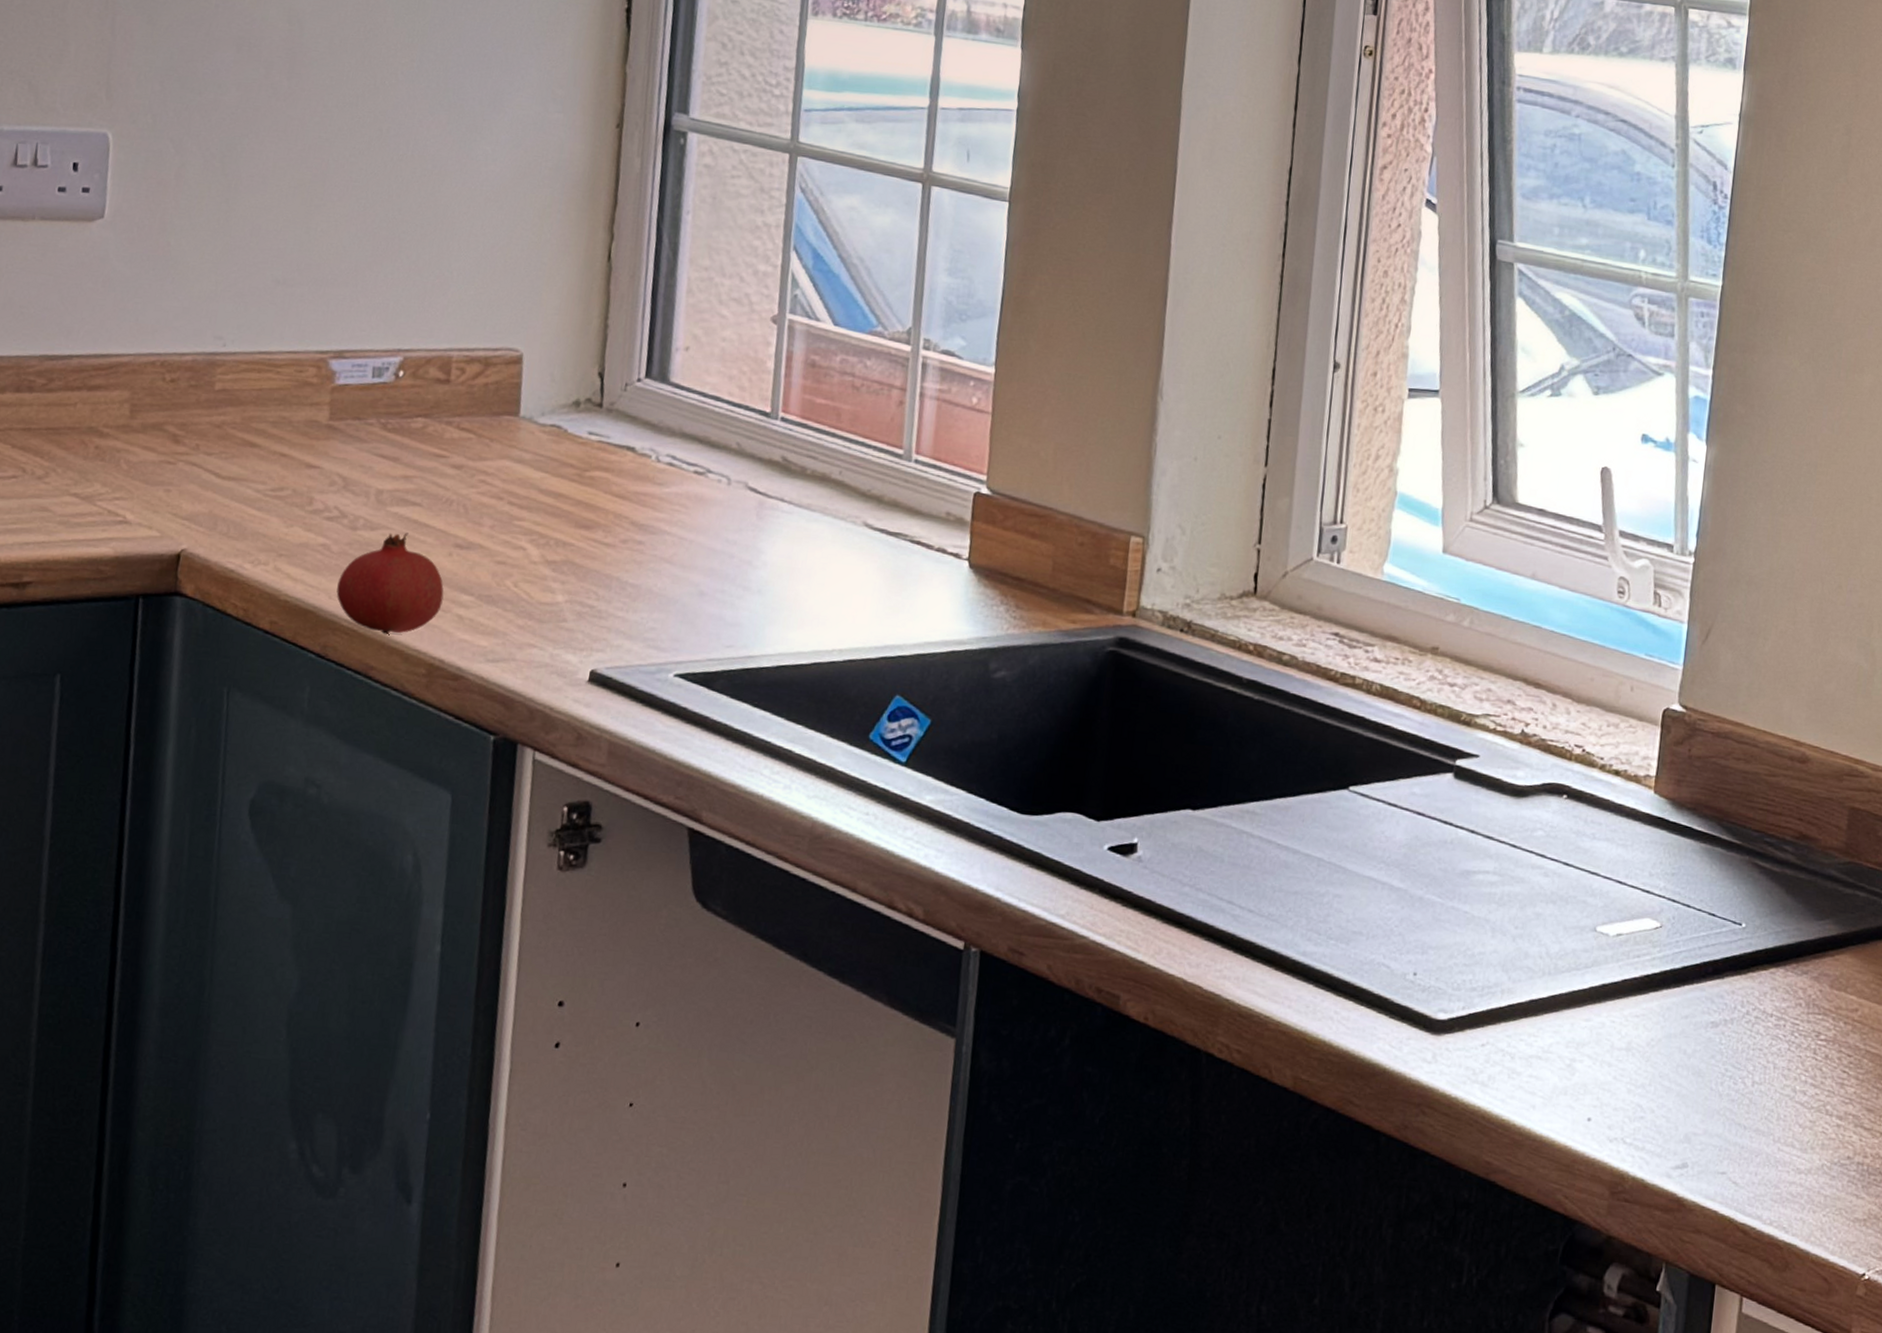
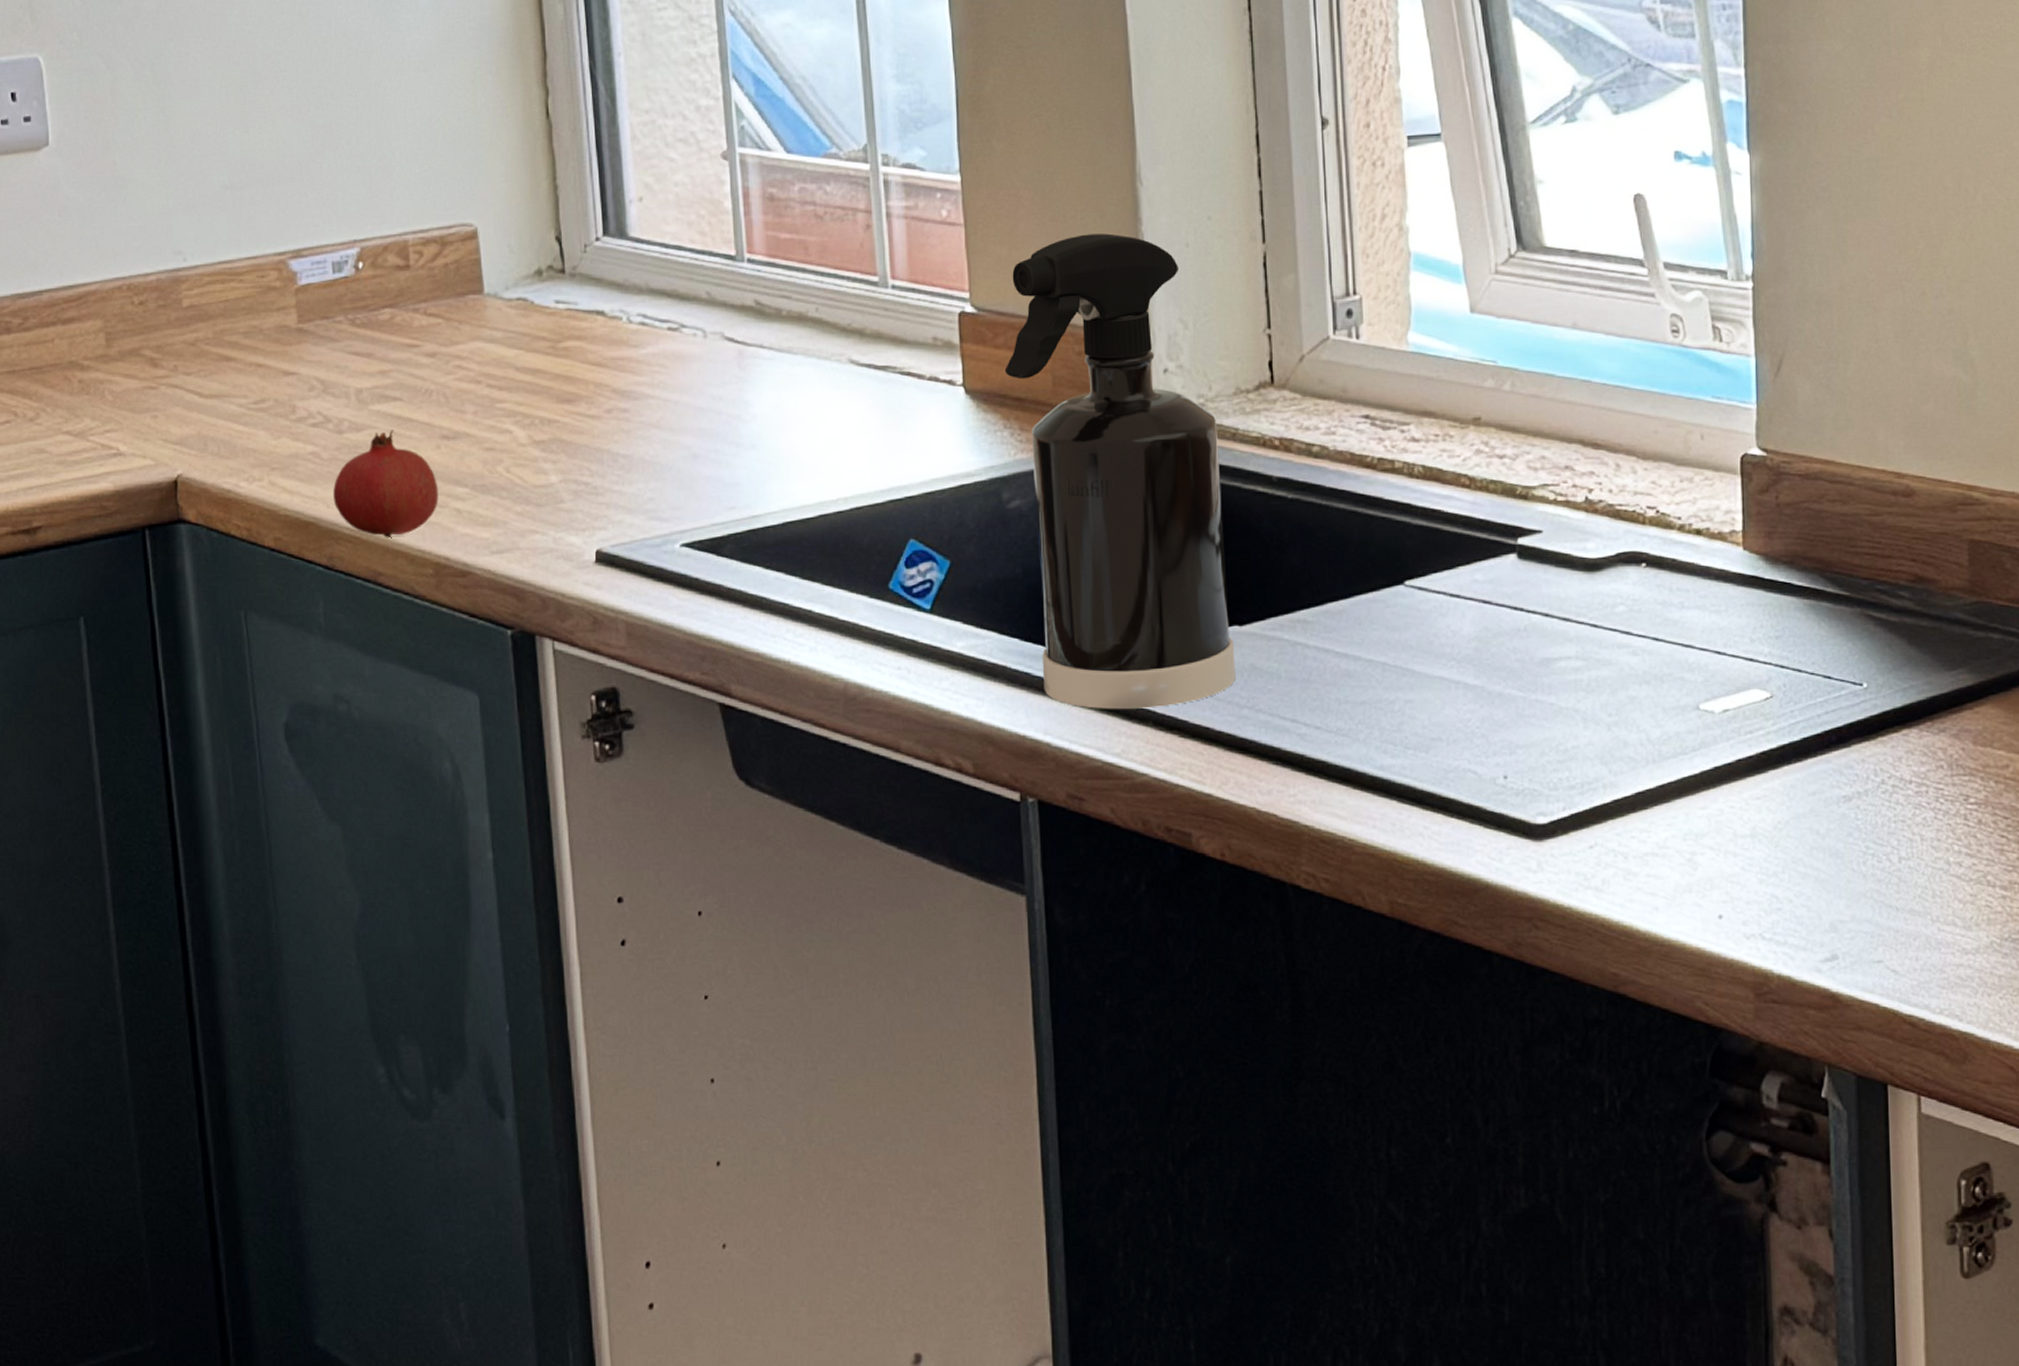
spray bottle: none [1001,436,1200,877] -> present [1004,233,1236,709]

